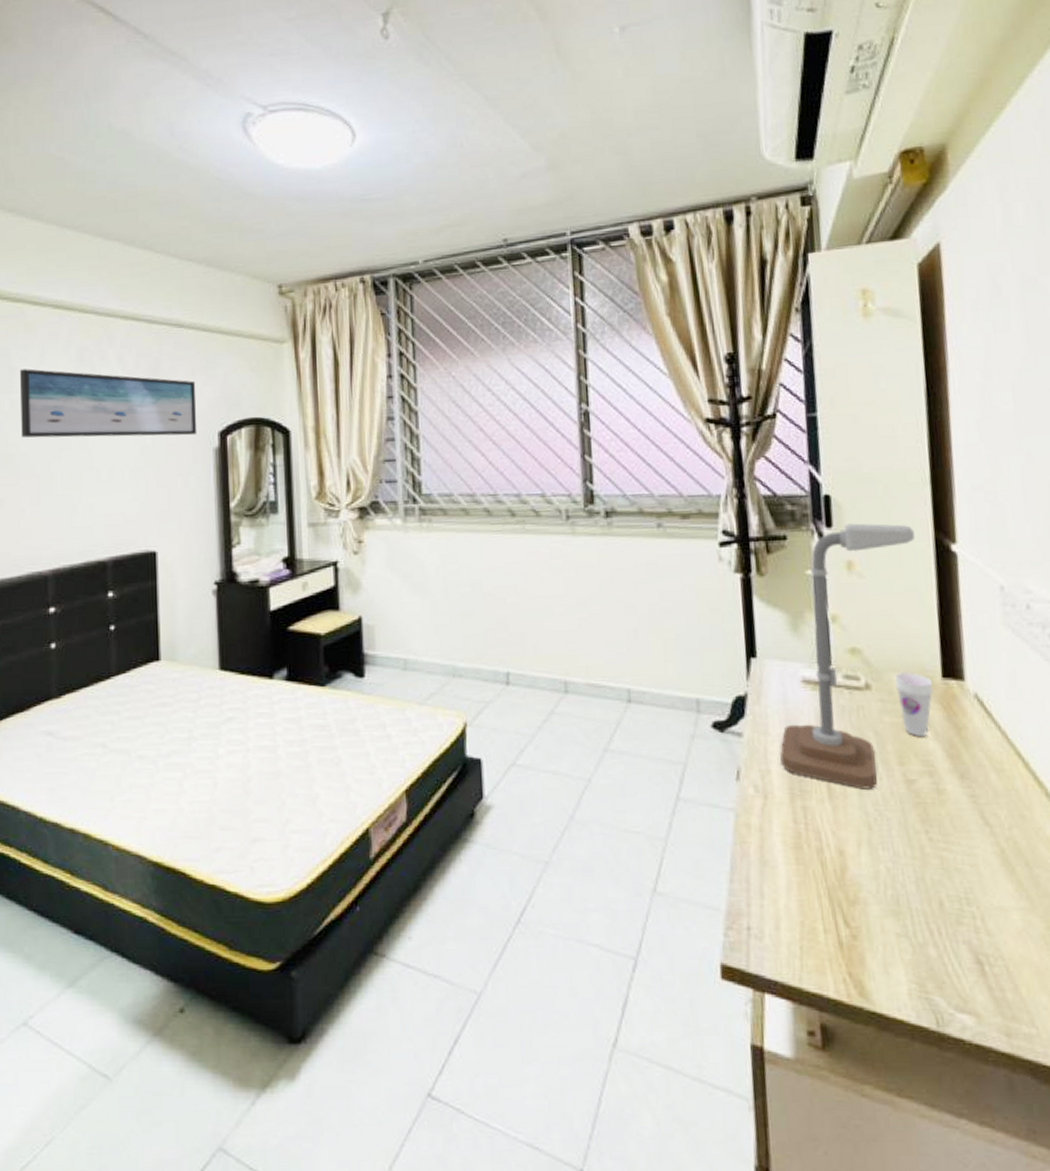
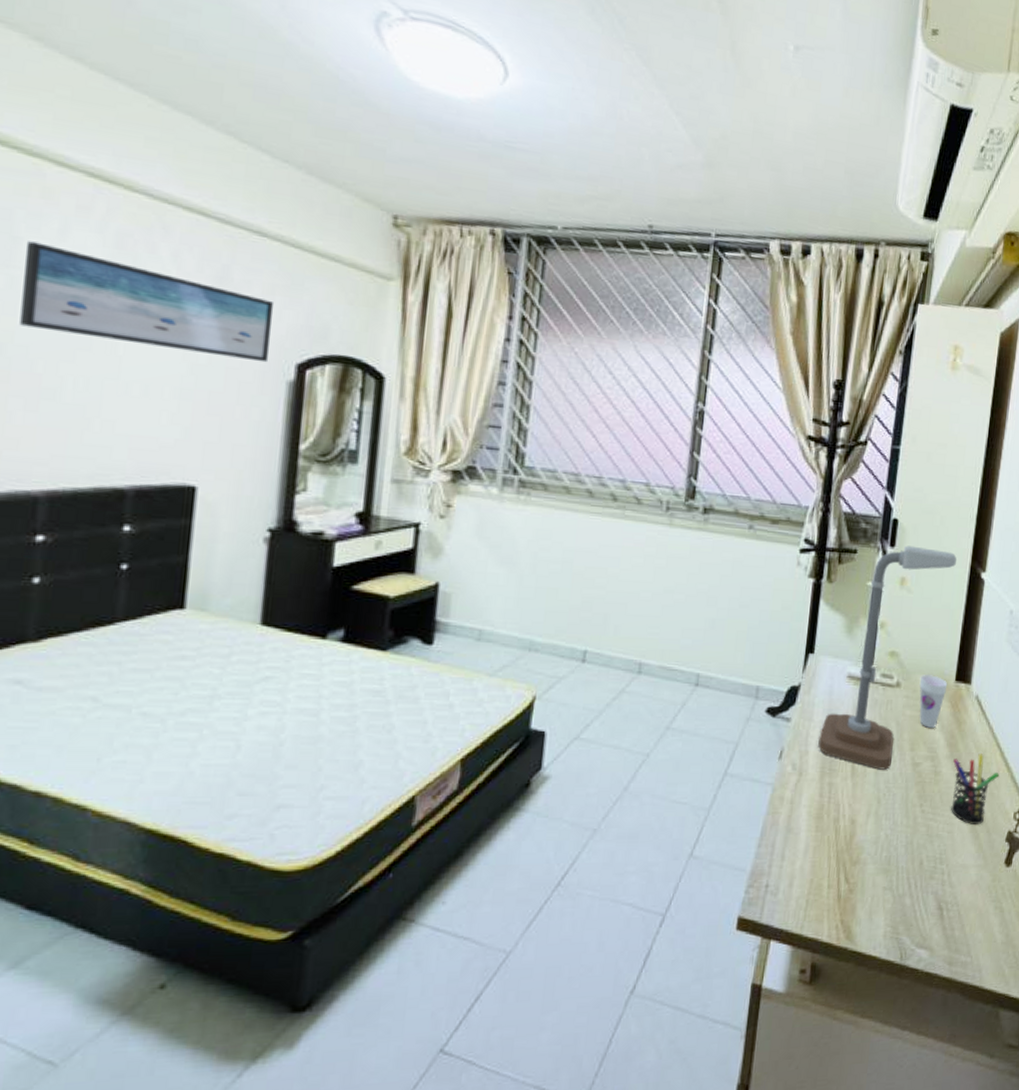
pen holder: none [959,766,1028,855] -> present [951,754,999,824]

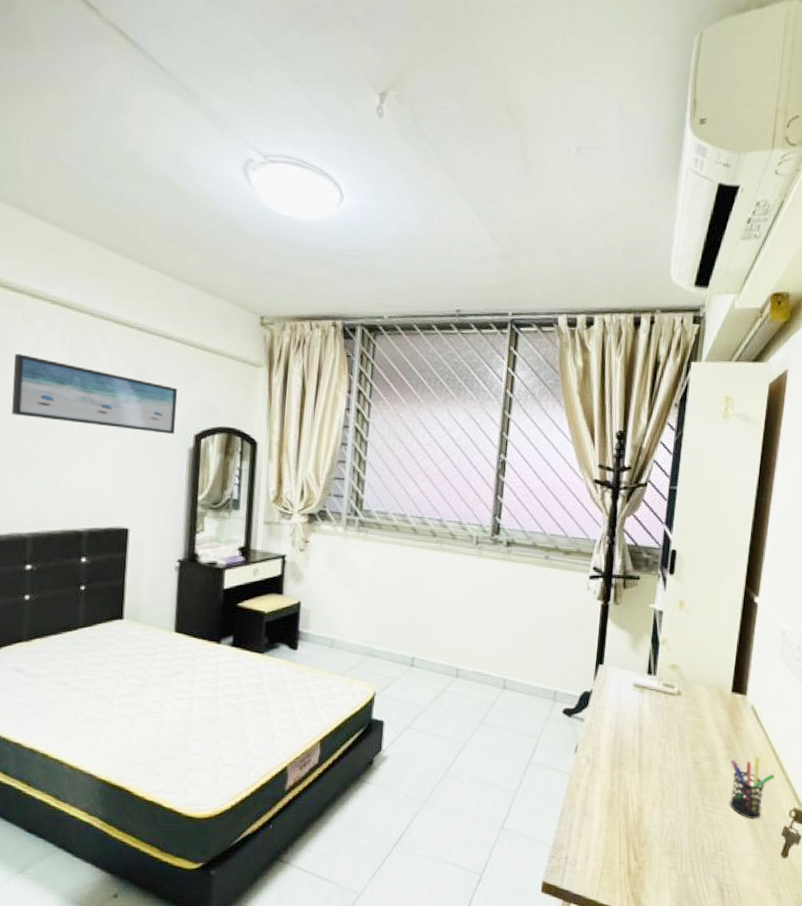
desk lamp: present [818,545,957,770] -> none [608,573,731,766]
cup: present [919,675,948,729] -> none [698,685,725,733]

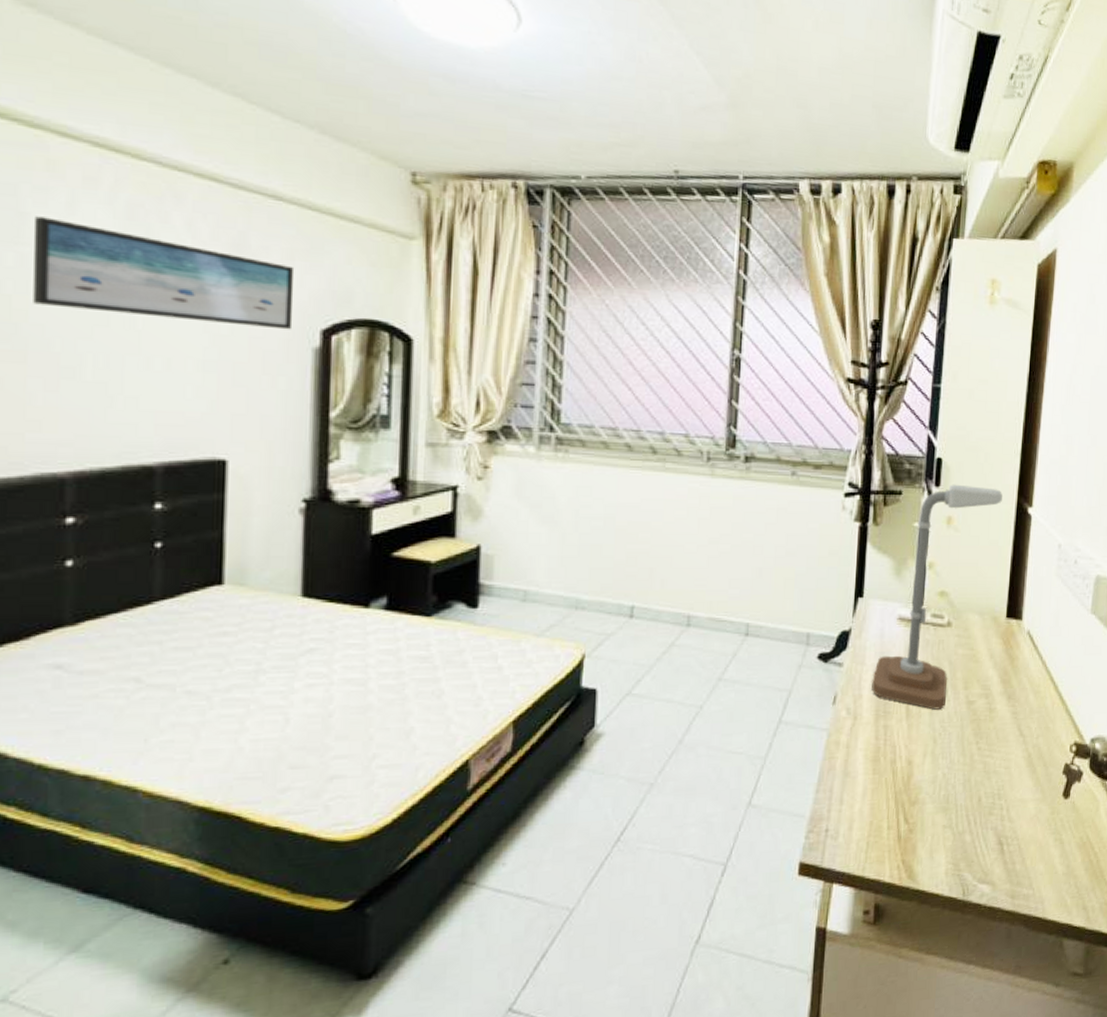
desk lamp: none [608,573,731,766] -> present [871,484,1002,710]
pen holder: present [730,757,775,819] -> none [1007,688,1054,759]

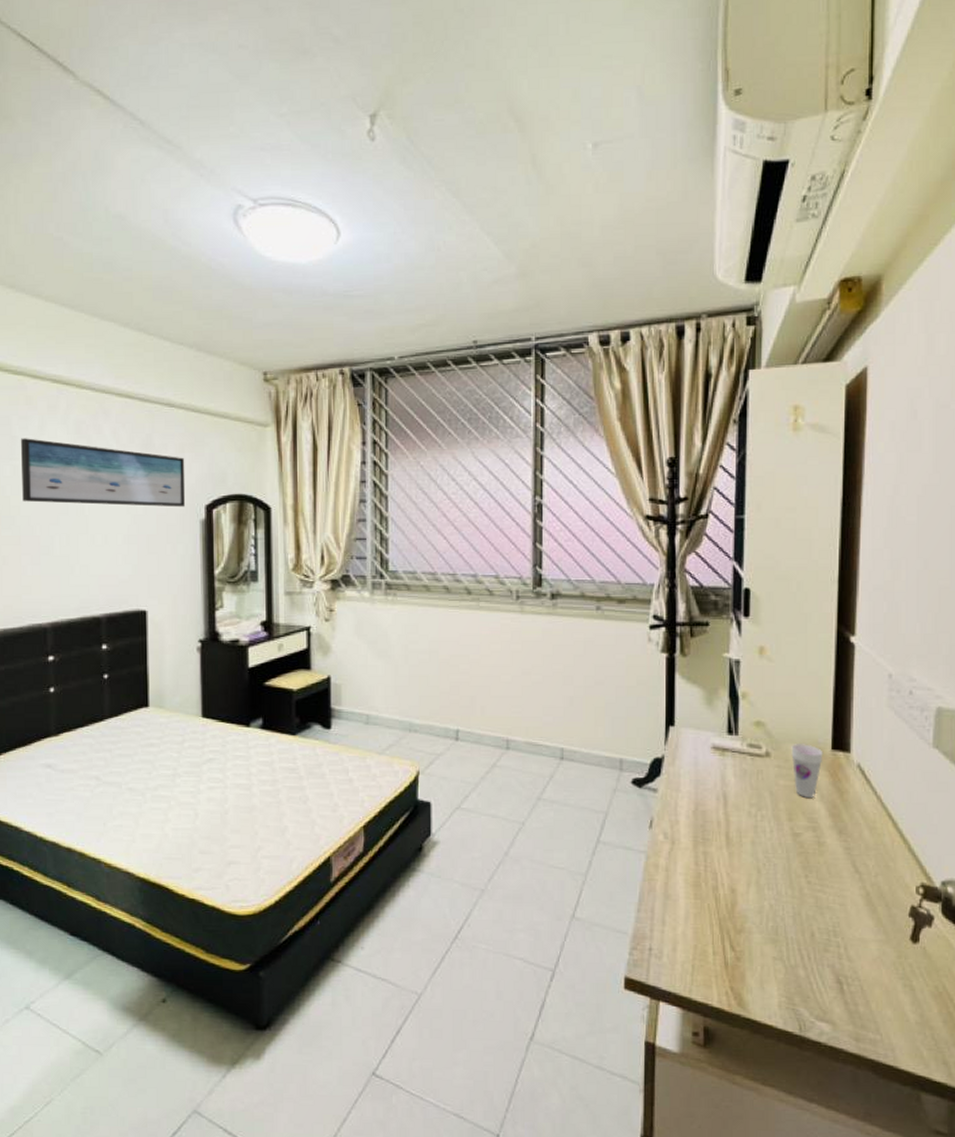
desk lamp: present [871,484,1002,710] -> none [688,614,820,840]
cup: none [970,613,999,667] -> present [791,744,823,799]

